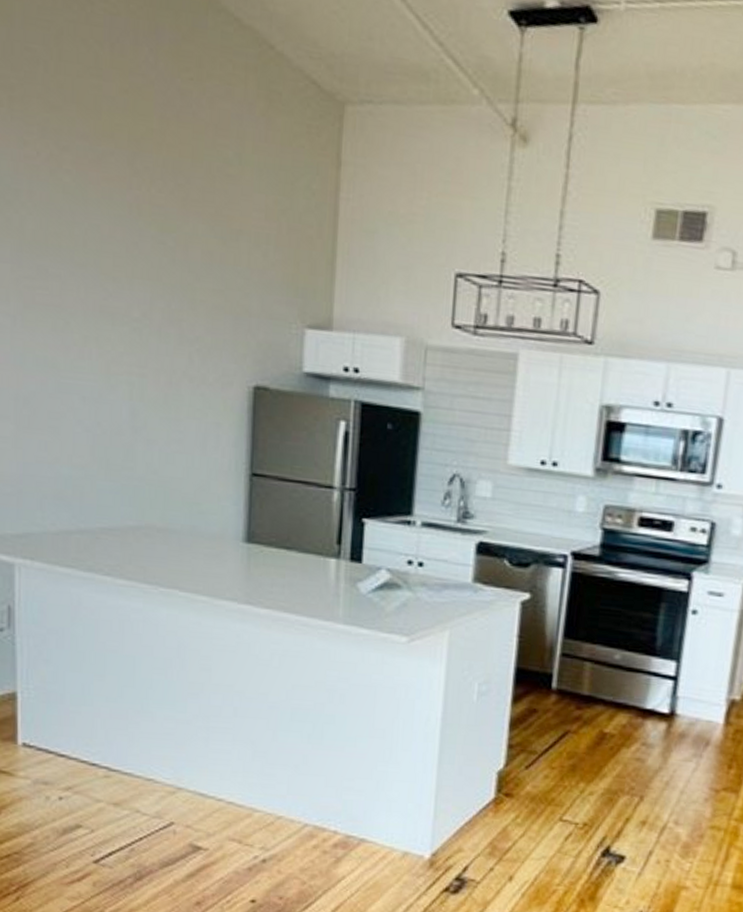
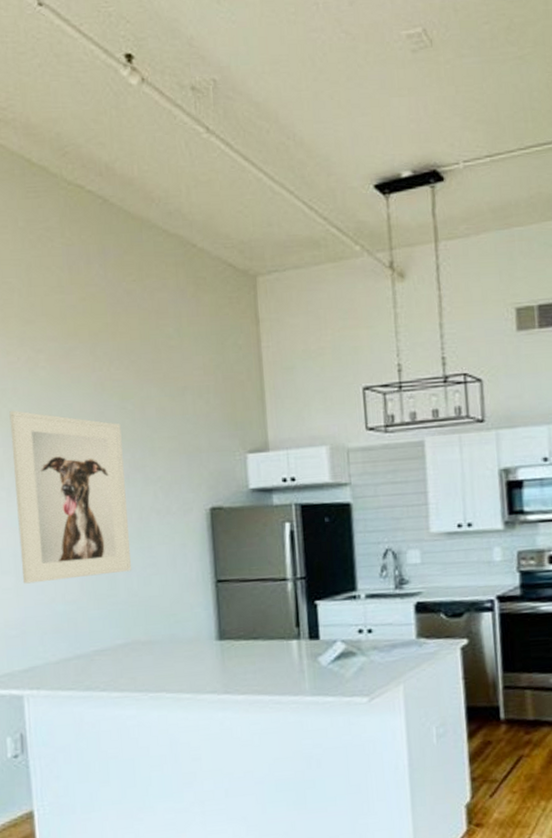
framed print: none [21,219,157,444] -> present [9,411,132,584]

